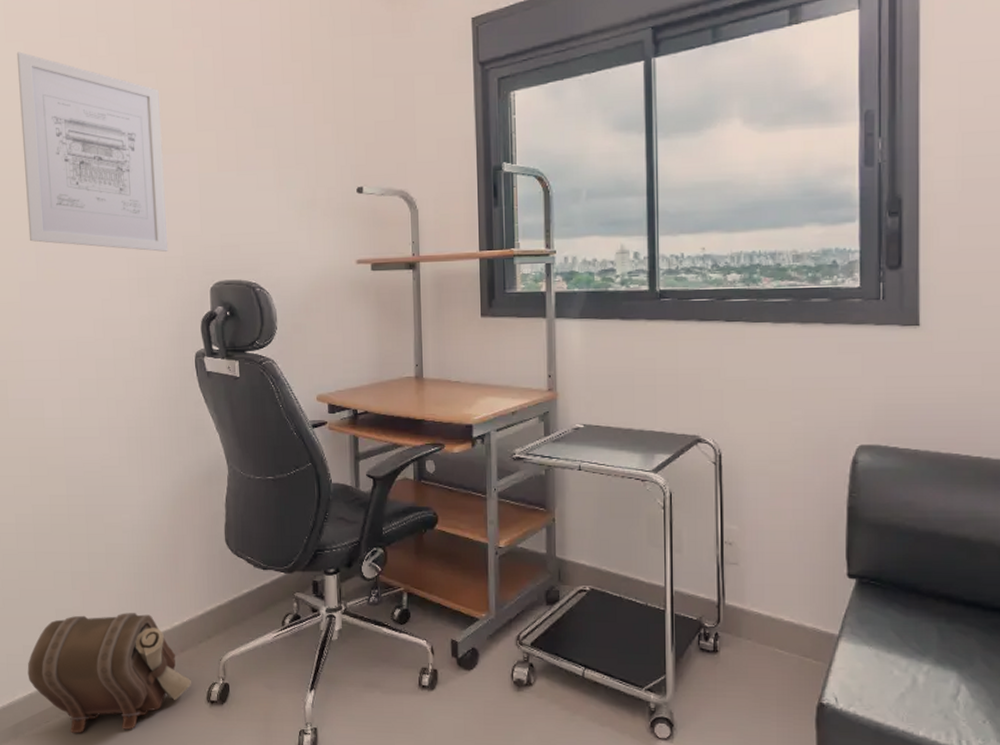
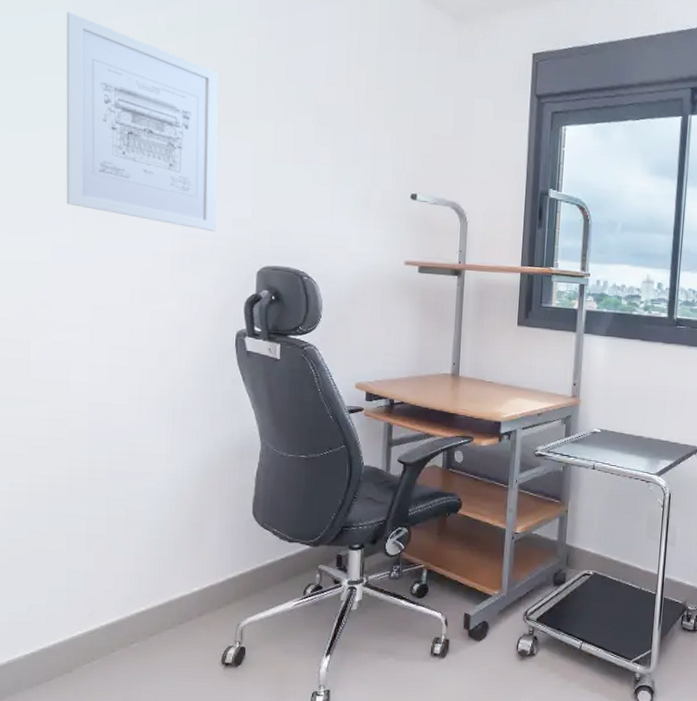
pouch: present [27,613,191,734] -> none [31,577,207,692]

